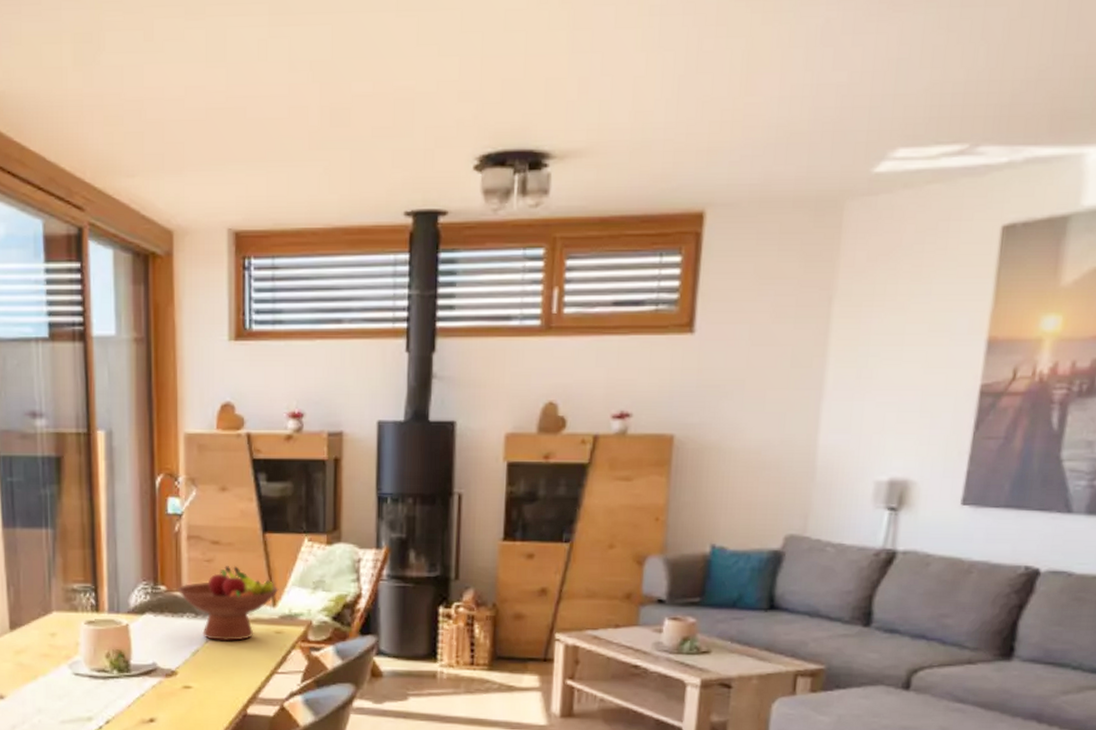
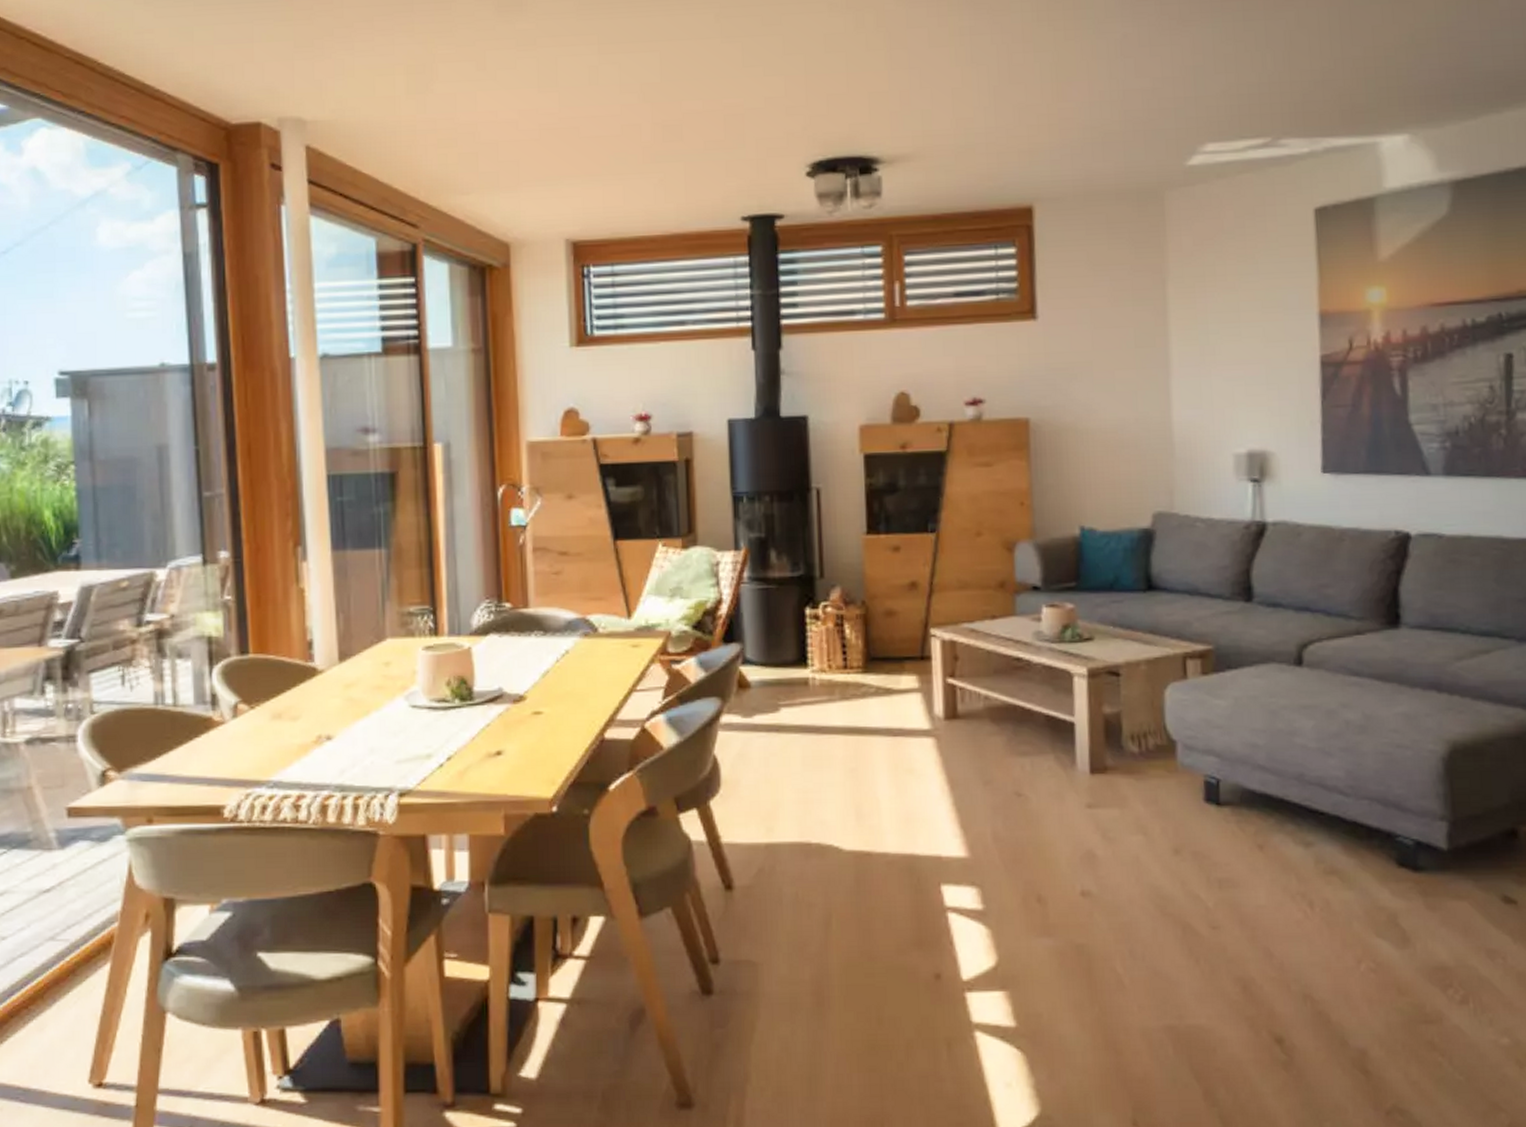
fruit bowl: present [177,566,279,642] -> none [524,577,634,660]

